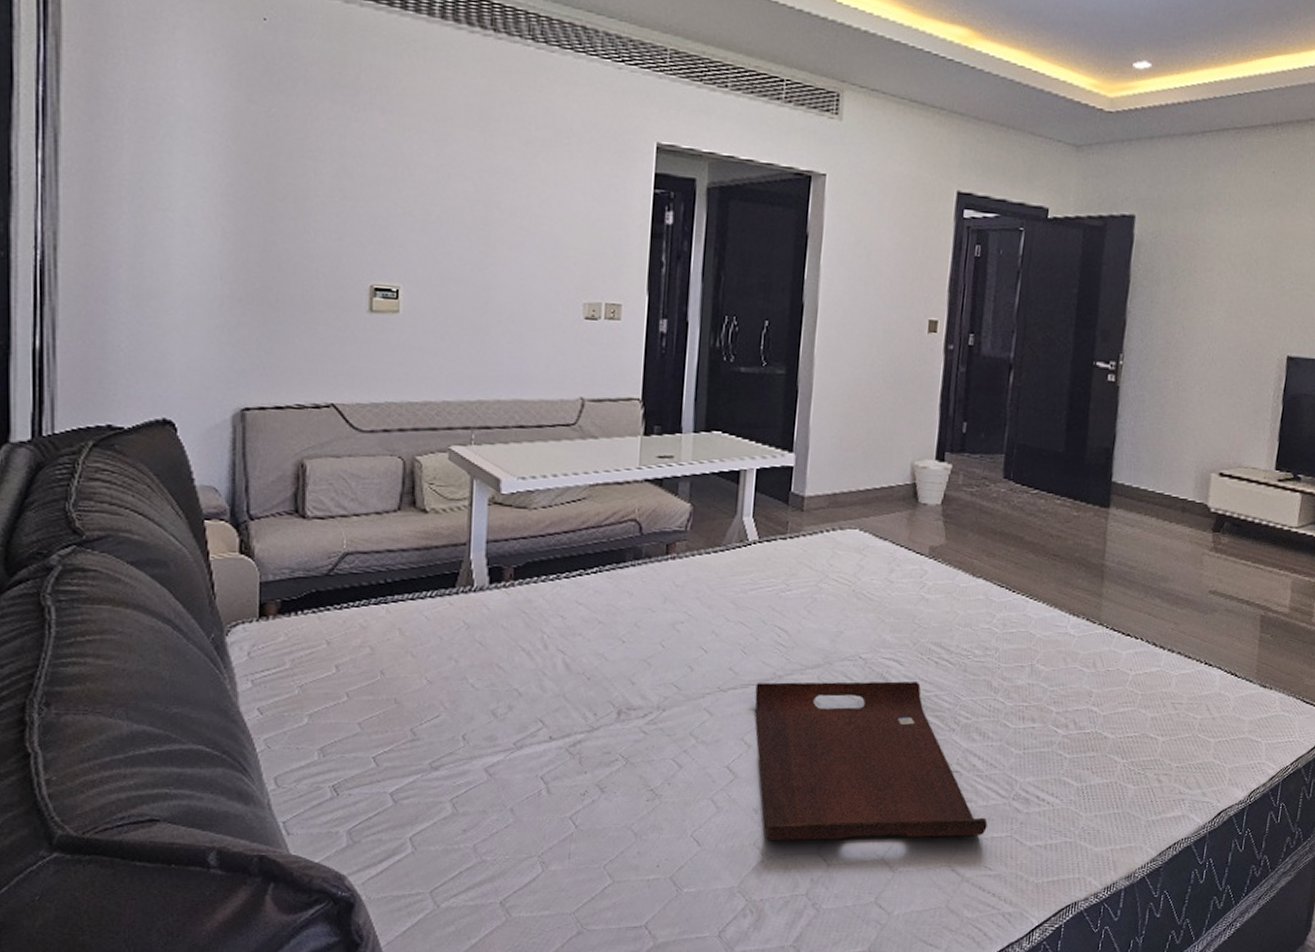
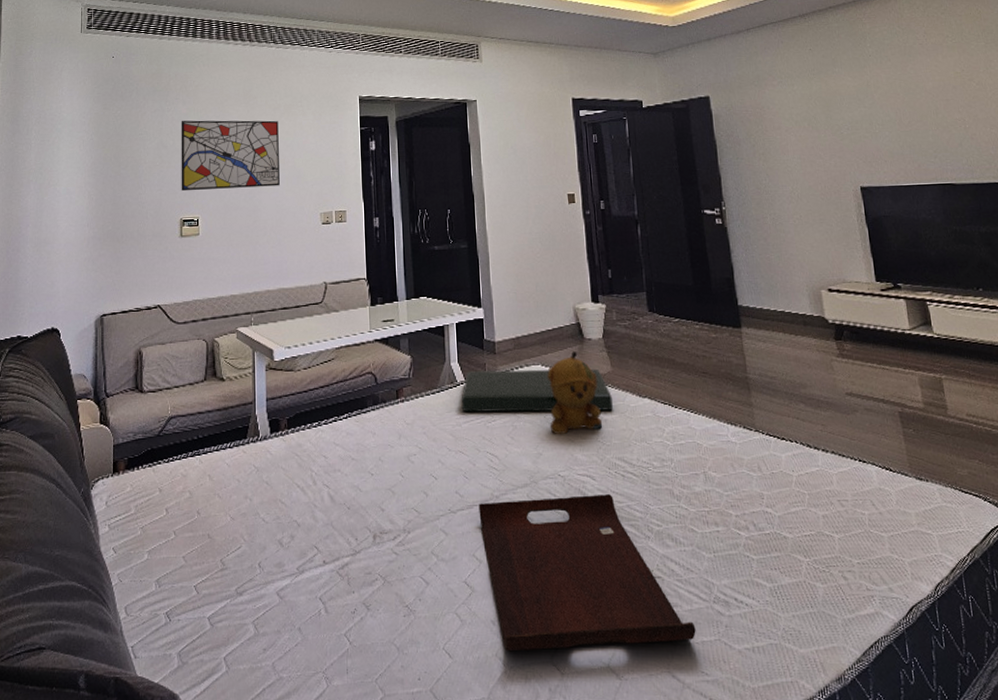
wall art: none [373,139,531,258] -> present [181,120,280,192]
cushion: none [749,529,940,589] -> present [461,368,613,412]
stuffed bear: none [858,517,926,613] -> present [547,351,603,435]

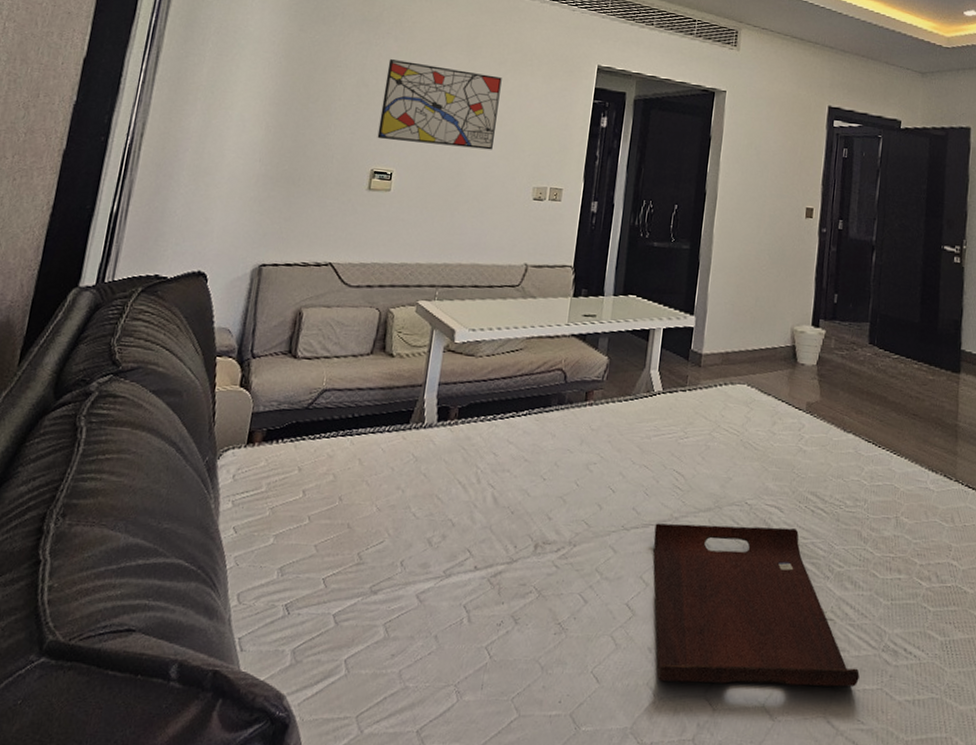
cushion: present [461,368,613,412] -> none [654,382,816,442]
stuffed bear: present [547,351,603,435] -> none [745,375,804,461]

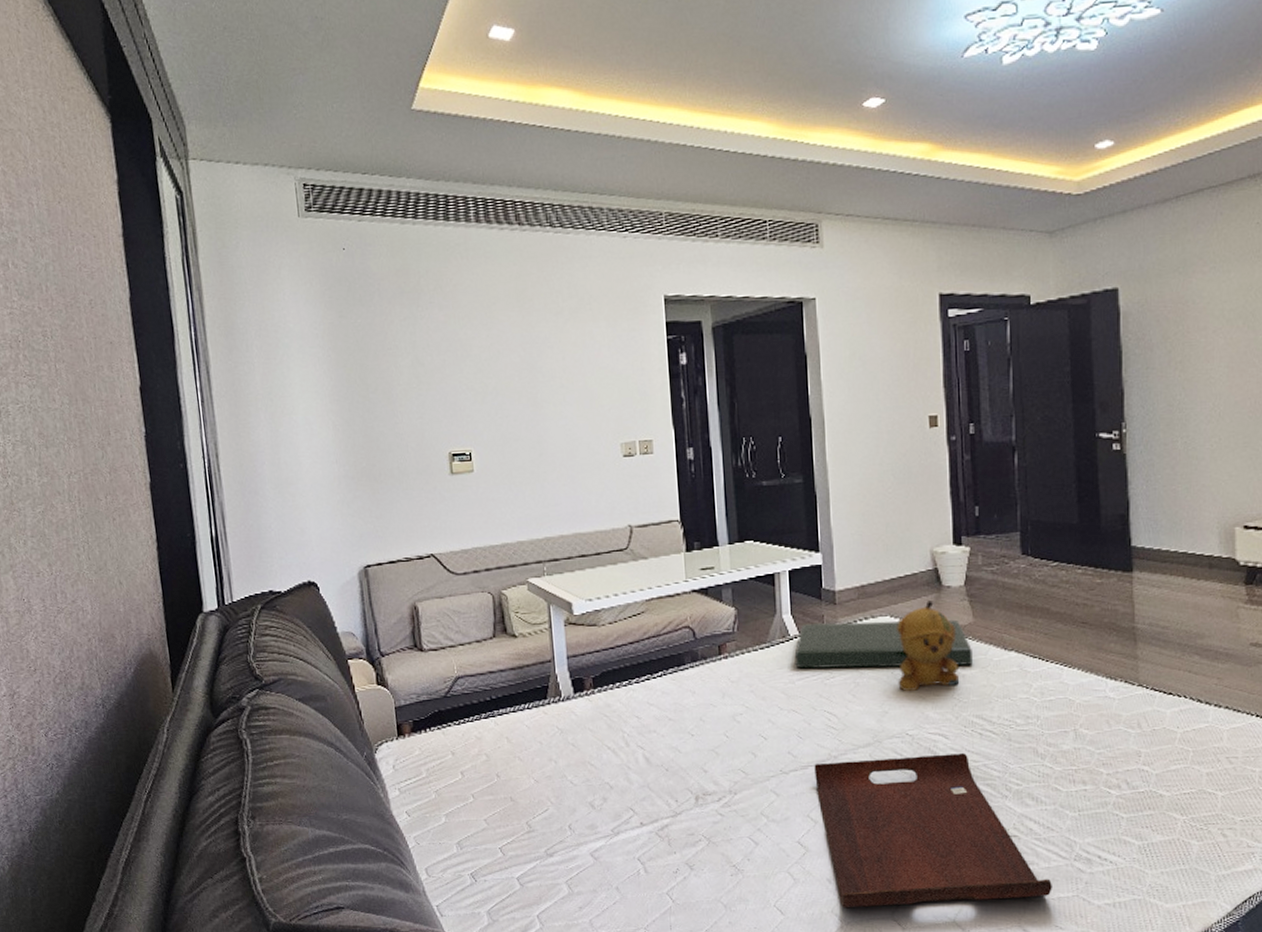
wall art: present [377,59,502,150] -> none [438,328,569,419]
cushion: none [654,382,816,442] -> present [794,619,973,669]
stuffed bear: none [745,375,804,461] -> present [897,600,960,692]

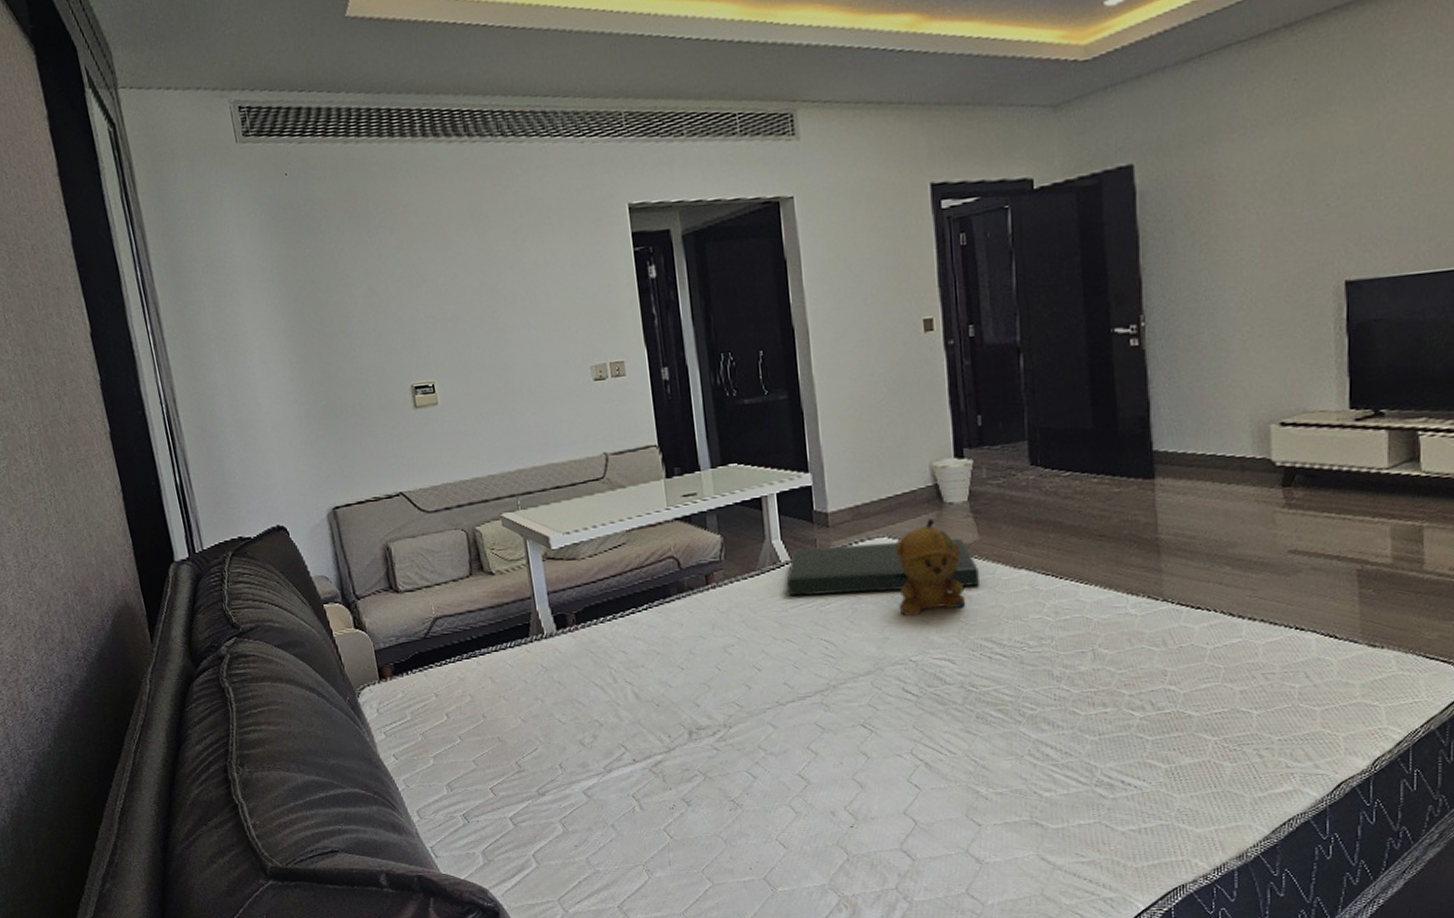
serving tray: present [814,753,1052,907] -> none [812,678,1072,840]

